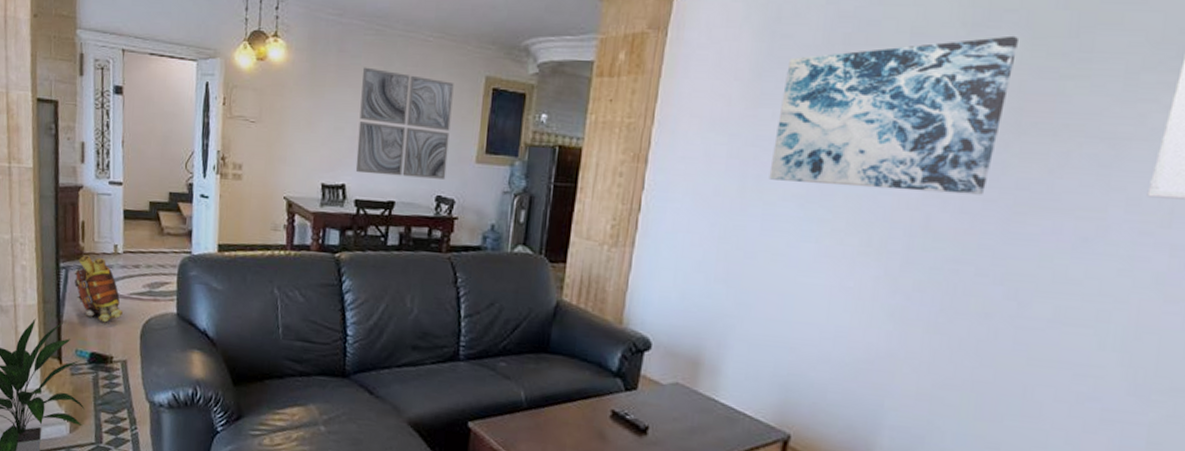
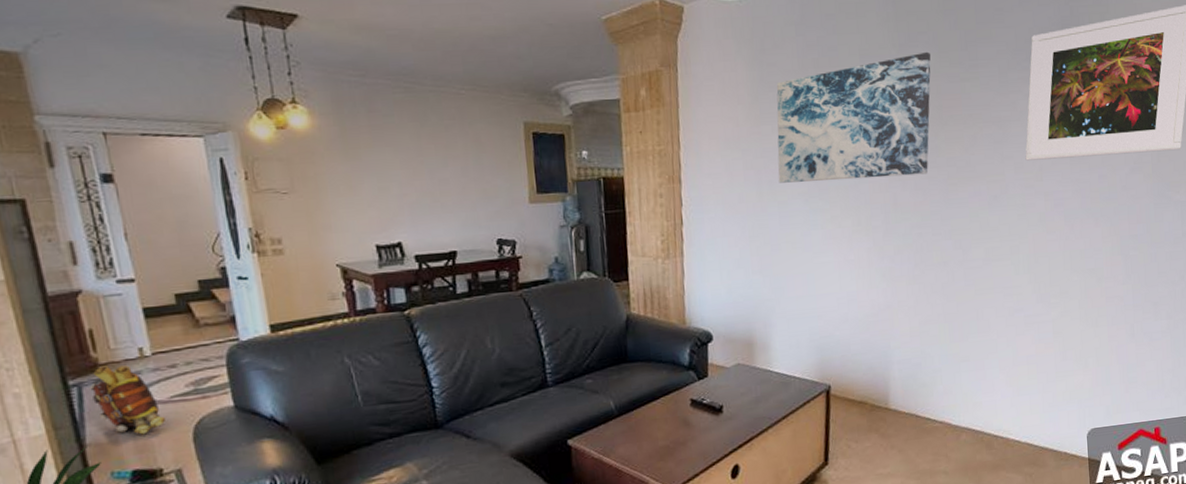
wall art: present [355,67,454,179] -> none [399,124,503,229]

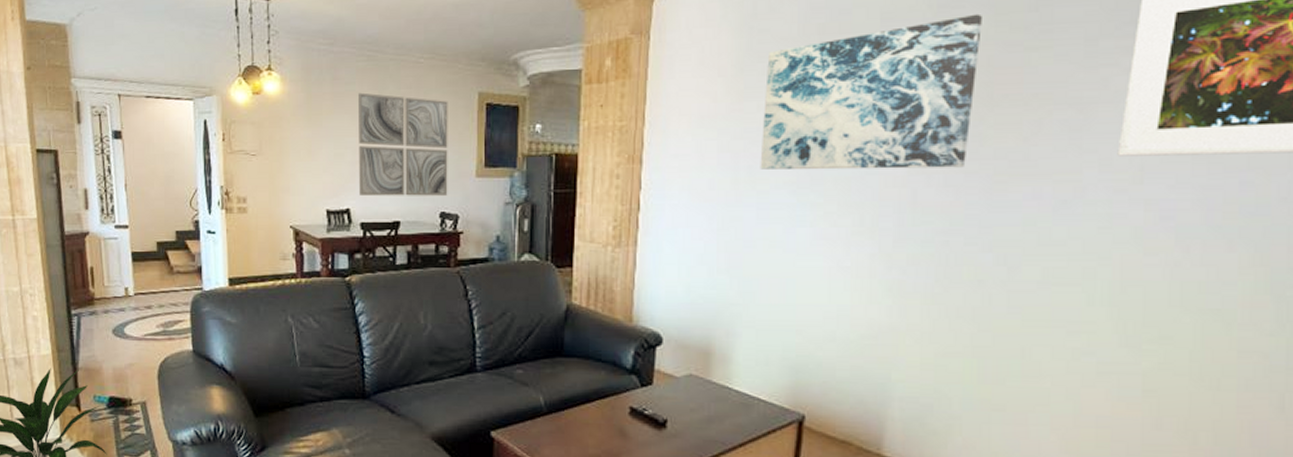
backpack: present [89,365,165,435] -> none [86,300,138,366]
wall art: none [399,124,503,229] -> present [358,92,448,197]

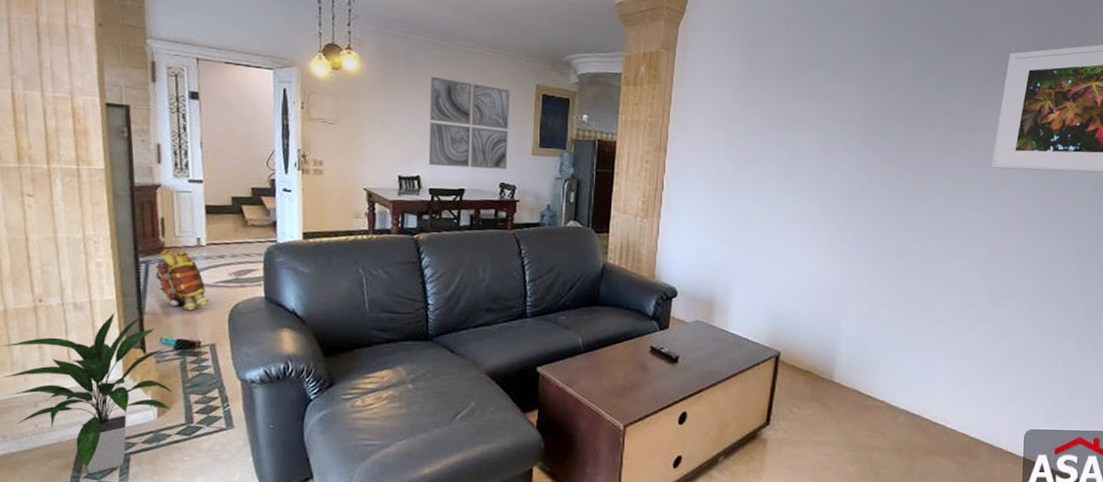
backpack: none [86,300,138,366] -> present [155,249,209,311]
wall art: present [760,13,982,170] -> none [754,58,910,170]

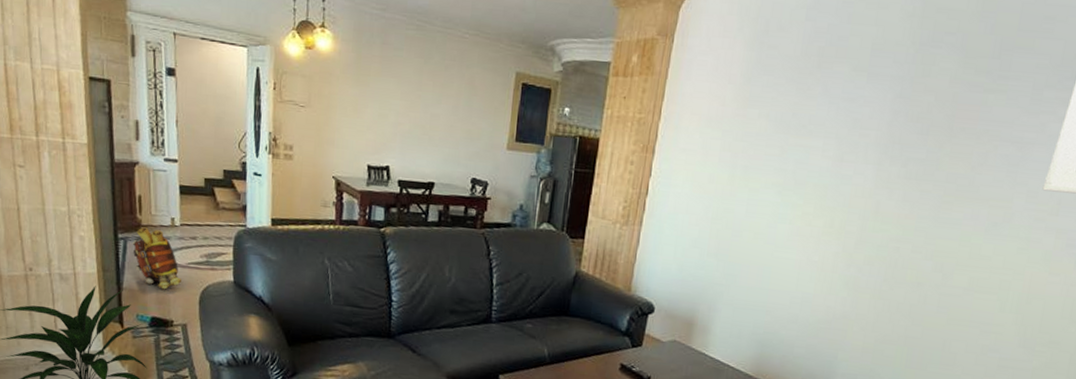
wall art: present [428,76,510,169] -> none [398,59,488,164]

